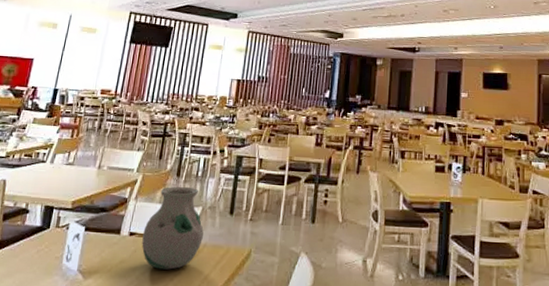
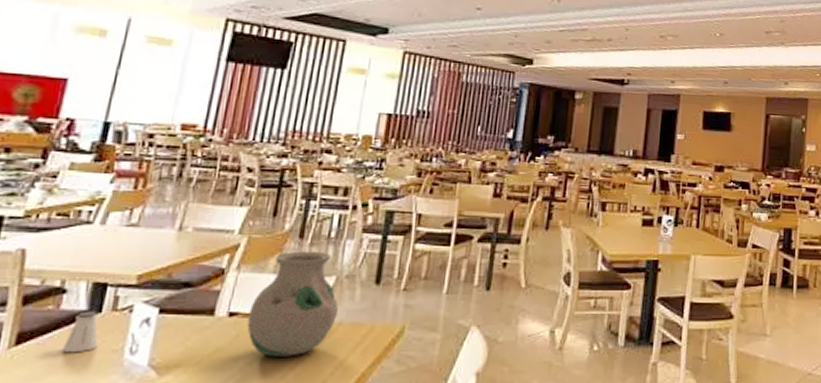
saltshaker: none [26,227,47,258] -> present [63,311,99,353]

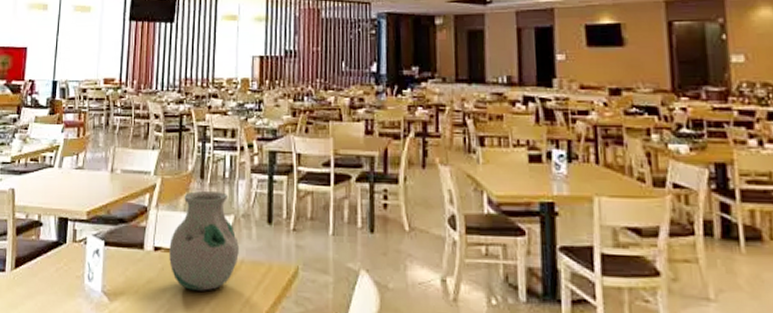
saltshaker: present [63,311,99,353] -> none [45,241,67,277]

